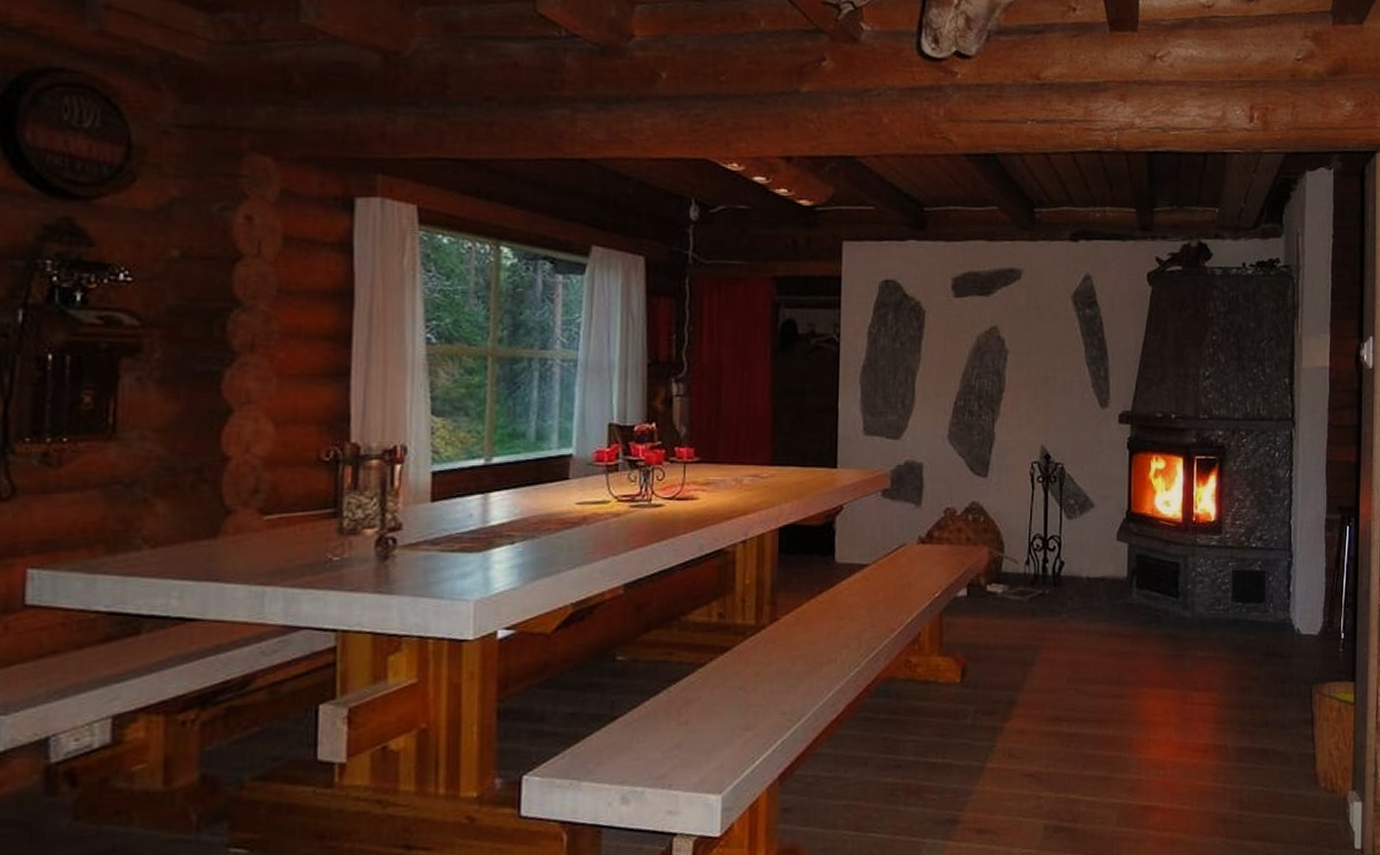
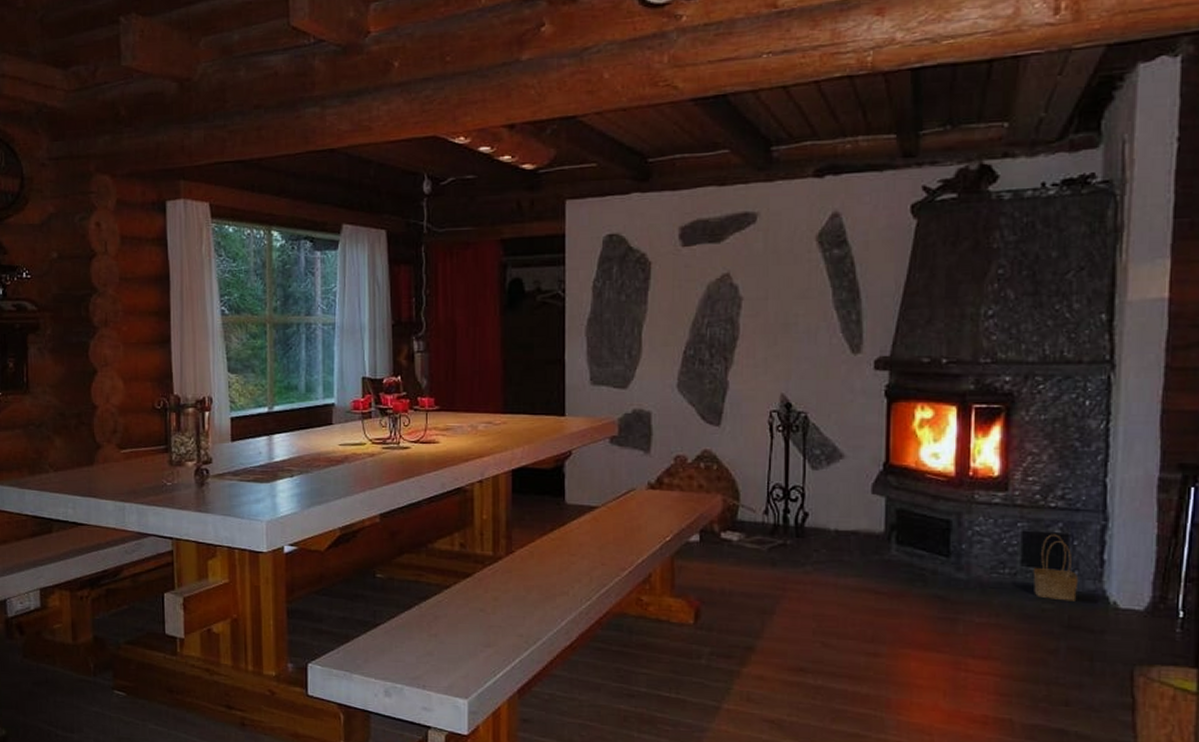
basket: none [1240,571,1273,631] -> present [1033,534,1079,602]

